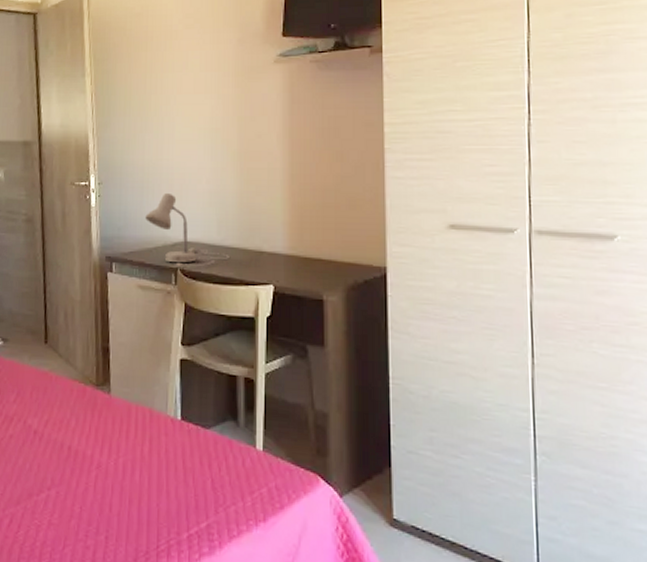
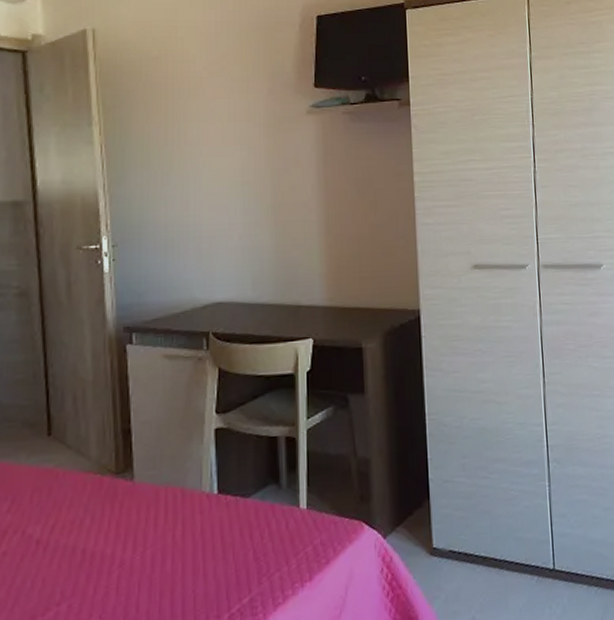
desk lamp: present [145,192,229,267] -> none [170,251,266,330]

